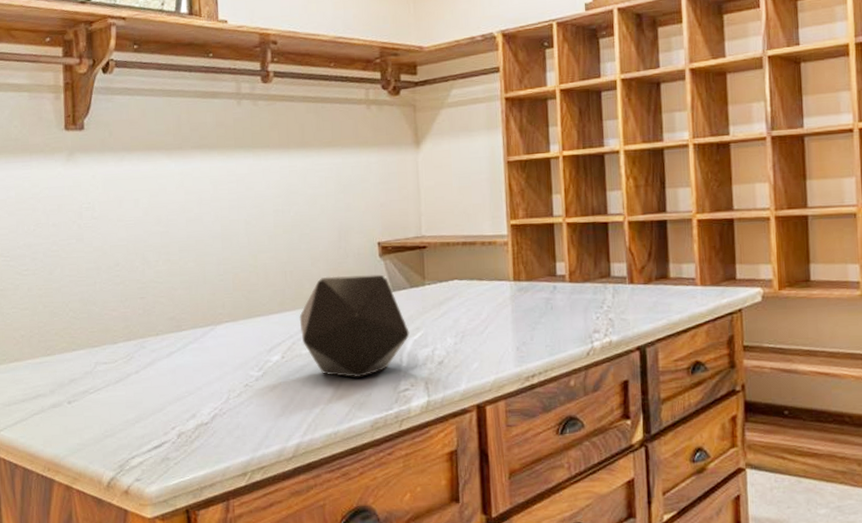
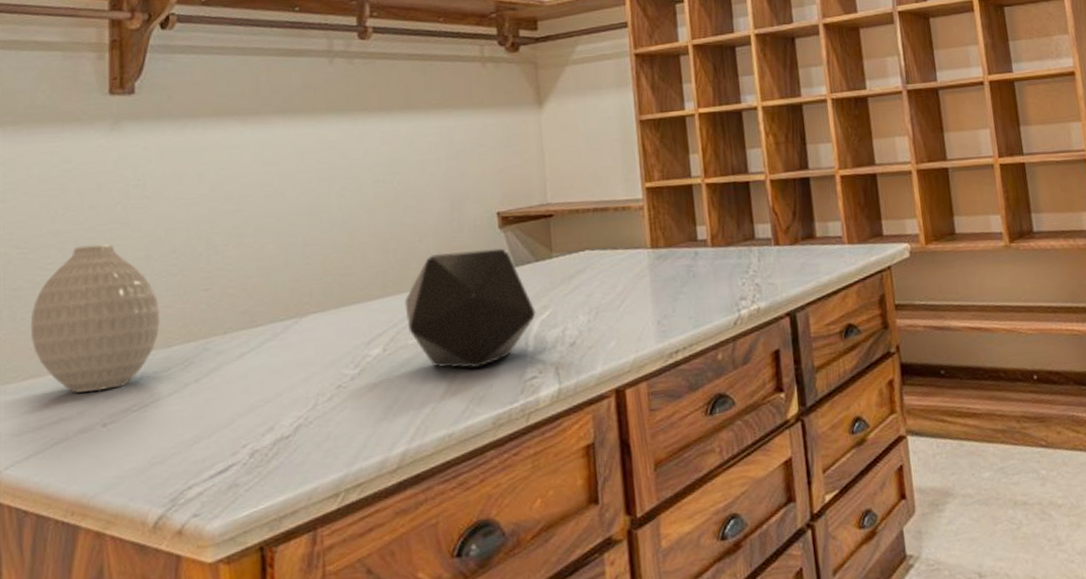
vase: none [13,256,108,376] -> present [30,244,160,393]

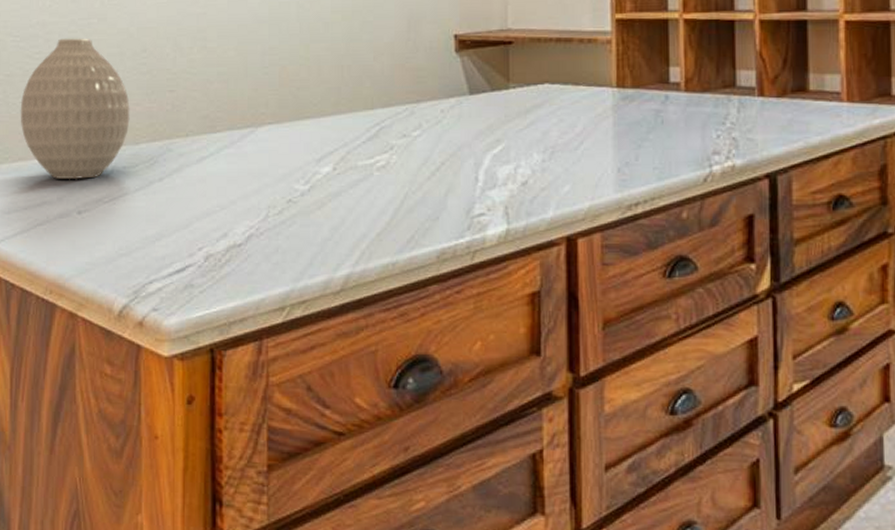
decorative tray: present [404,248,536,369] -> none [356,73,488,198]

